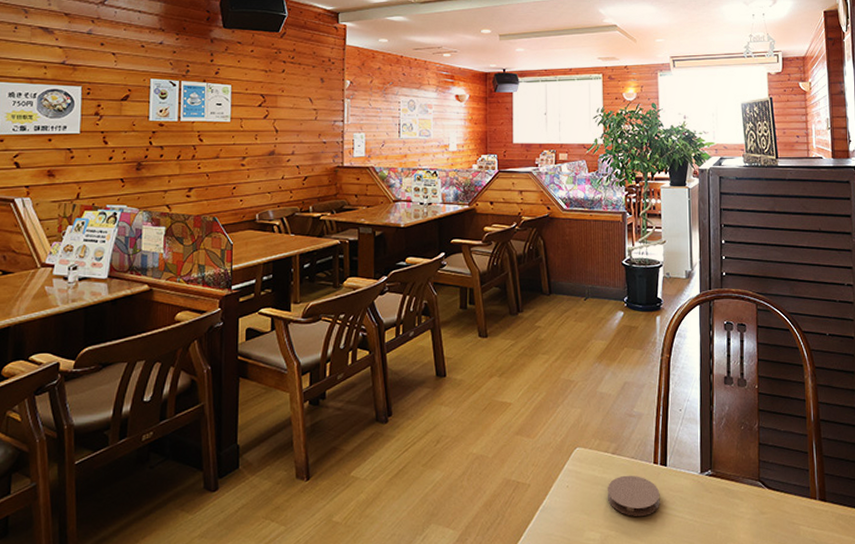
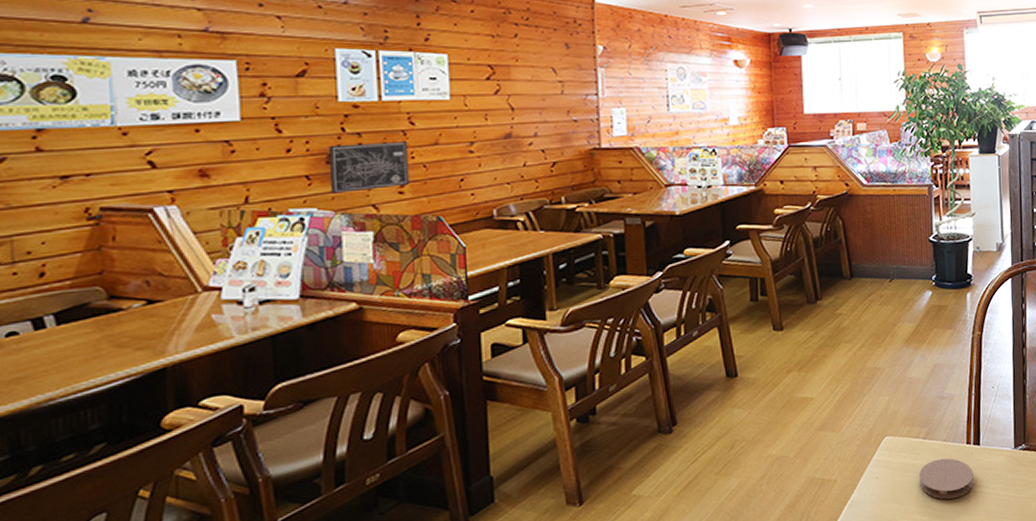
wall art: none [137,154,197,194] -> present [329,141,410,194]

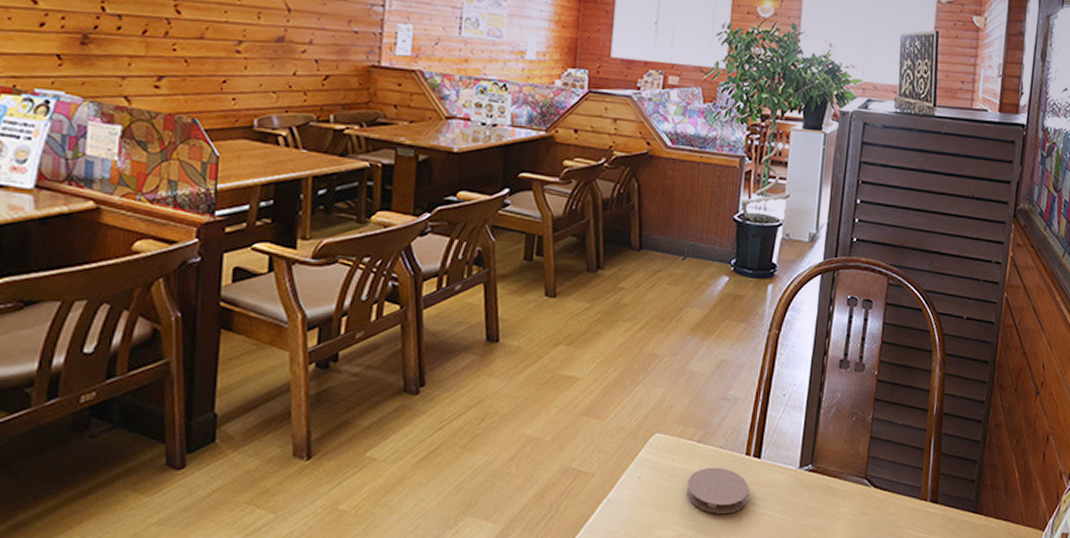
wall art: present [329,141,410,194] -> none [81,24,171,80]

